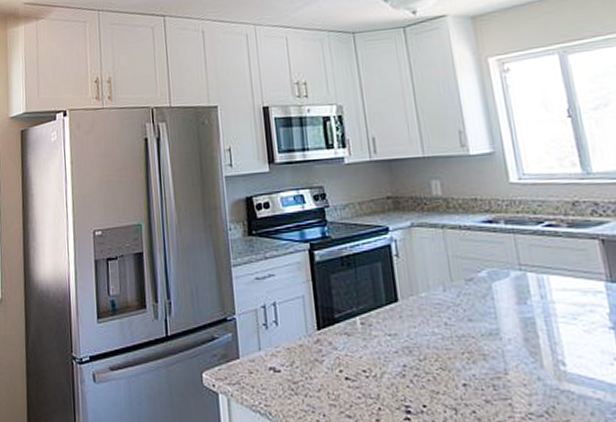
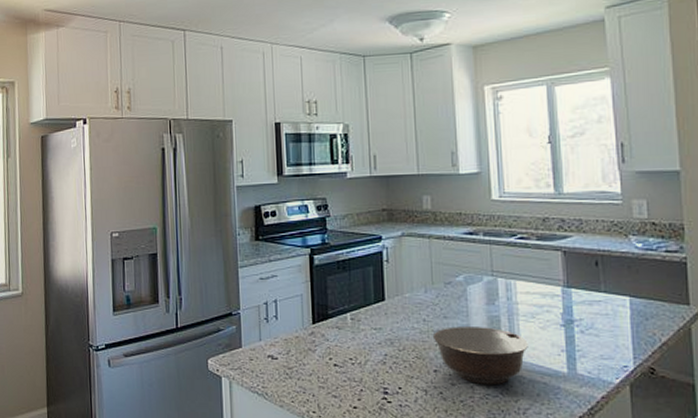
bowl: none [457,331,573,403] -> present [432,327,528,386]

